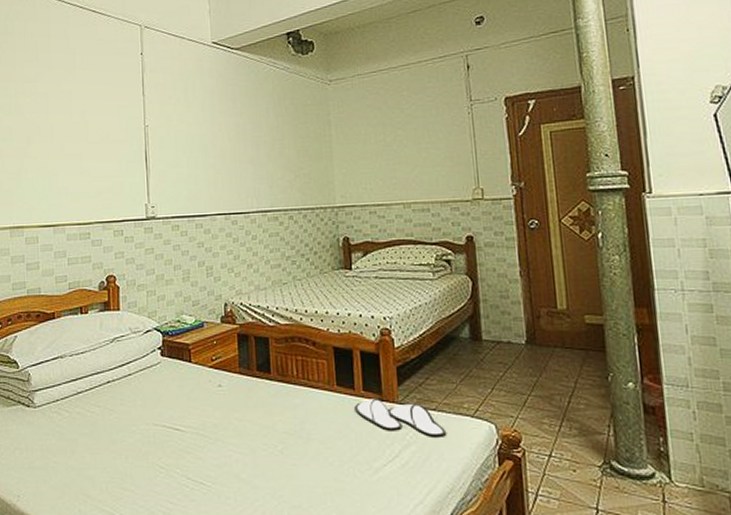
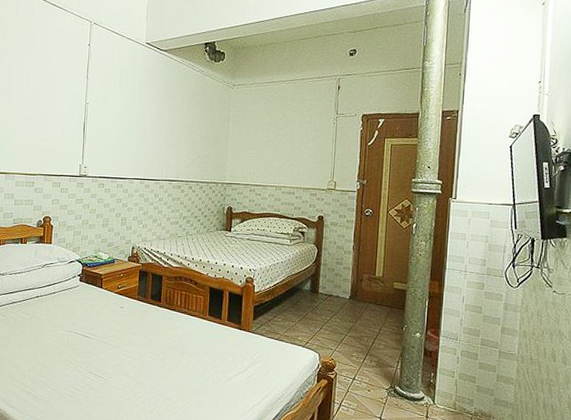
slippers: present [354,399,446,439] -> none [219,327,283,360]

